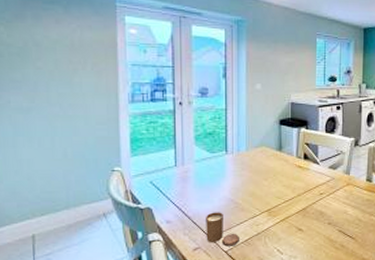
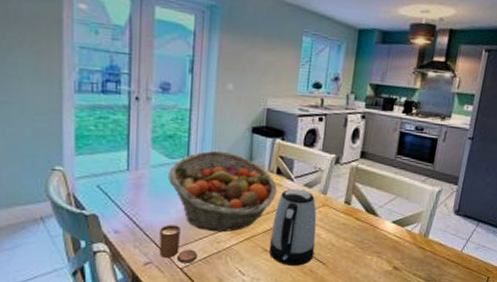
fruit basket: none [211,142,306,216] -> present [169,150,277,233]
kettle: none [302,171,344,242] -> present [268,188,317,266]

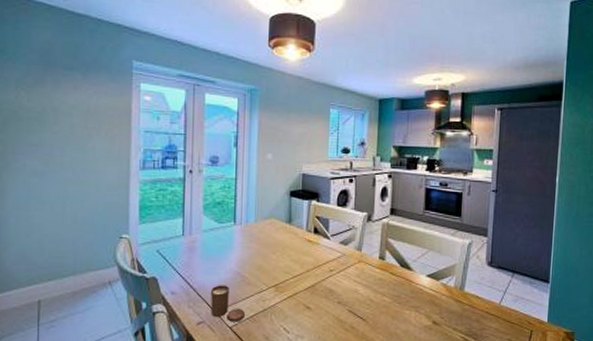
fruit basket: present [169,150,277,233] -> none [218,214,315,291]
kettle: present [268,188,317,266] -> none [310,246,354,322]

